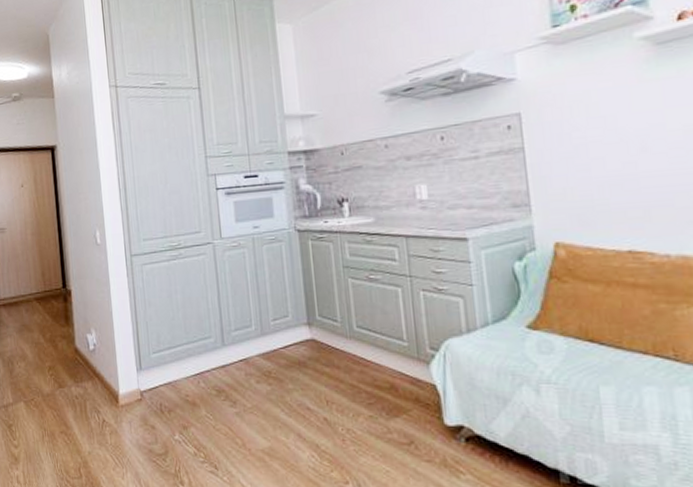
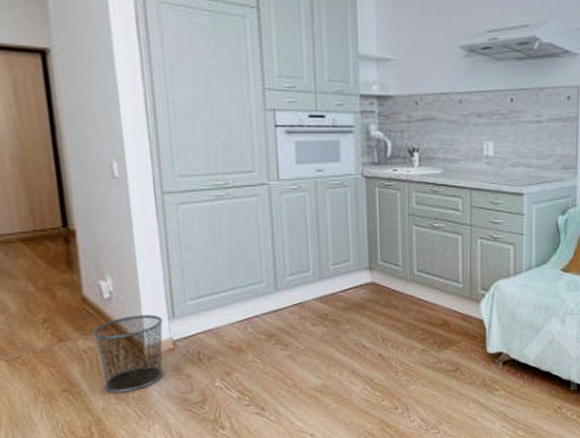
waste bin: none [81,365,134,439] -> present [92,314,164,393]

